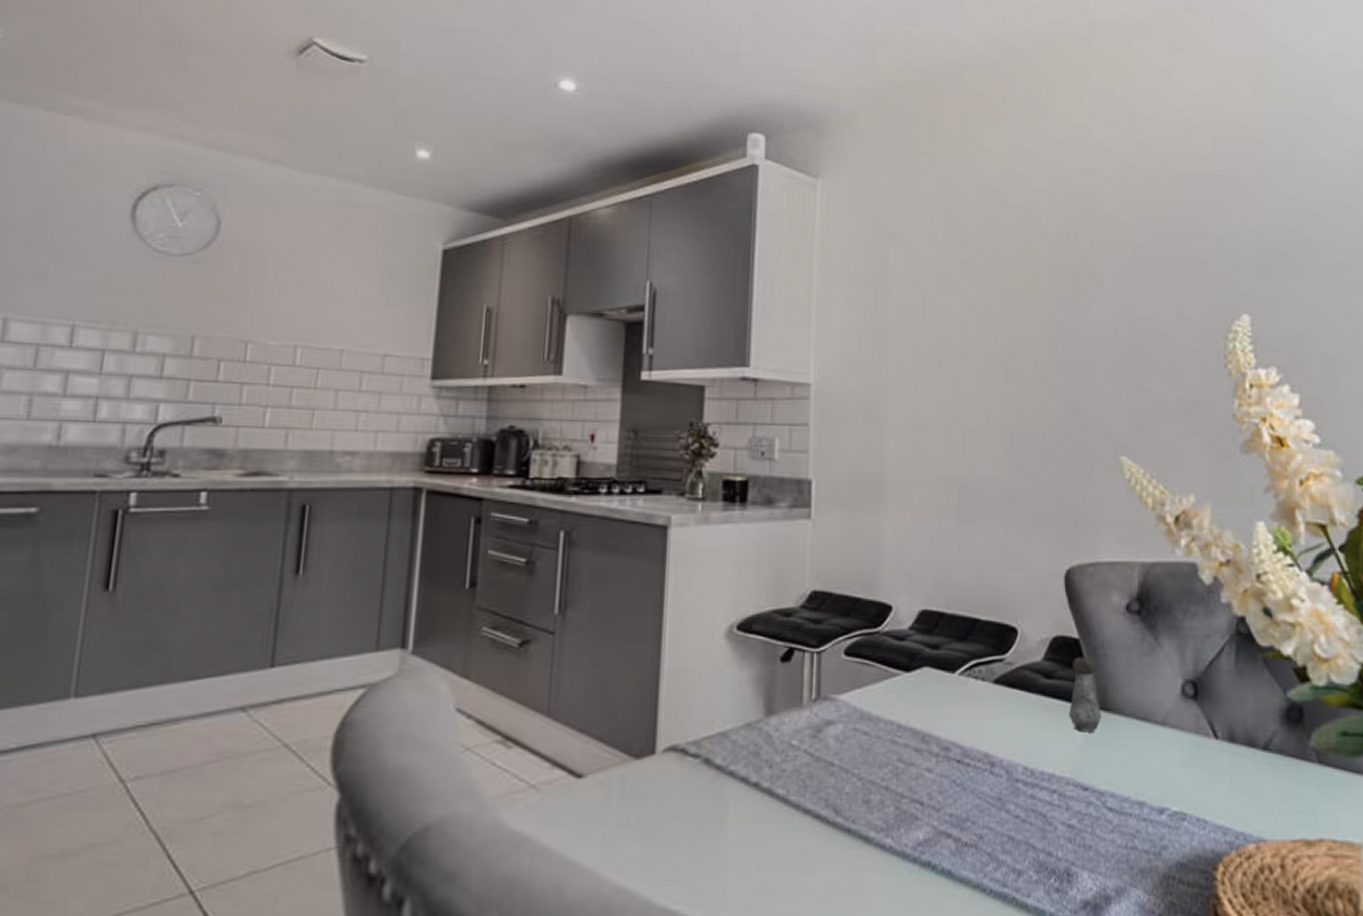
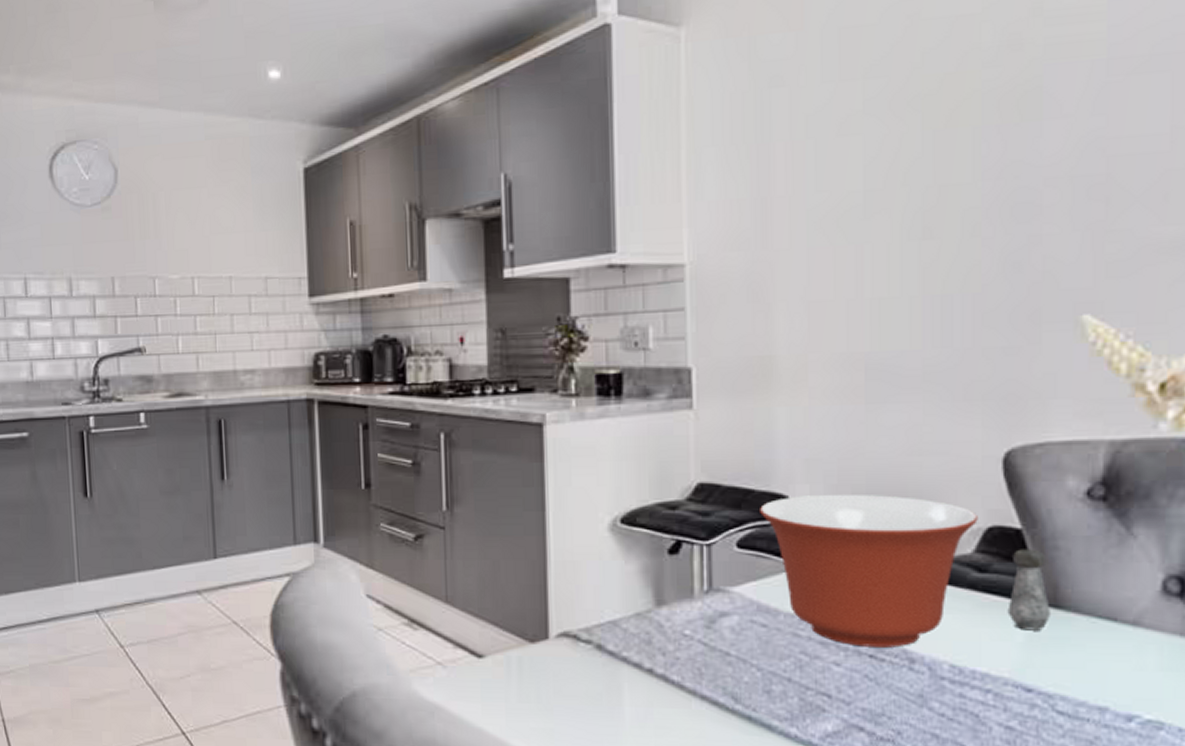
mixing bowl: none [866,604,1046,752] -> present [760,494,978,648]

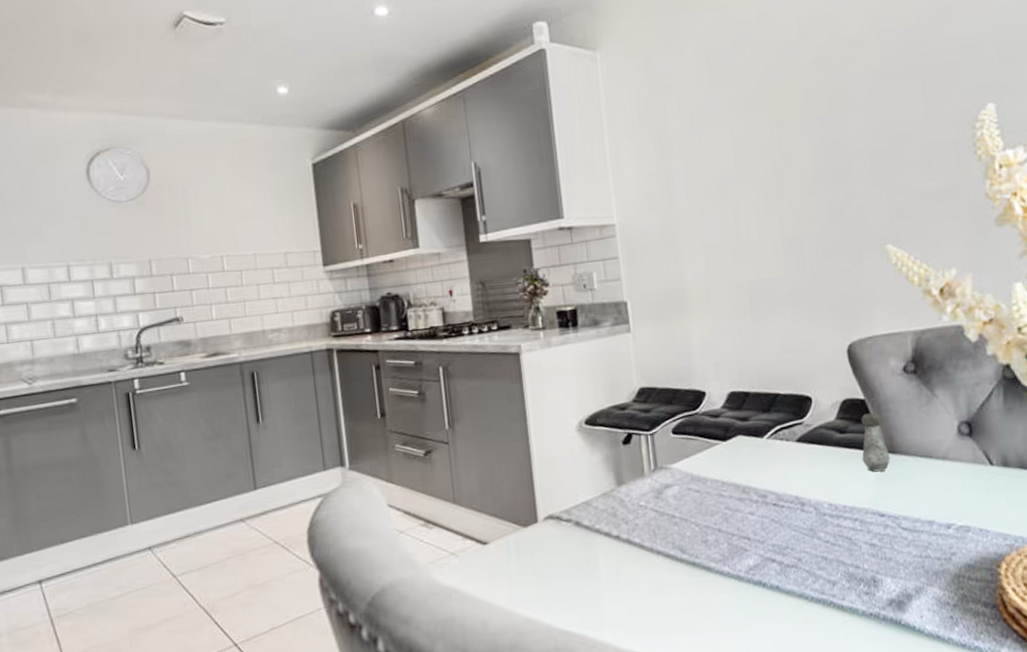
mixing bowl: present [760,494,978,648] -> none [686,384,836,499]

